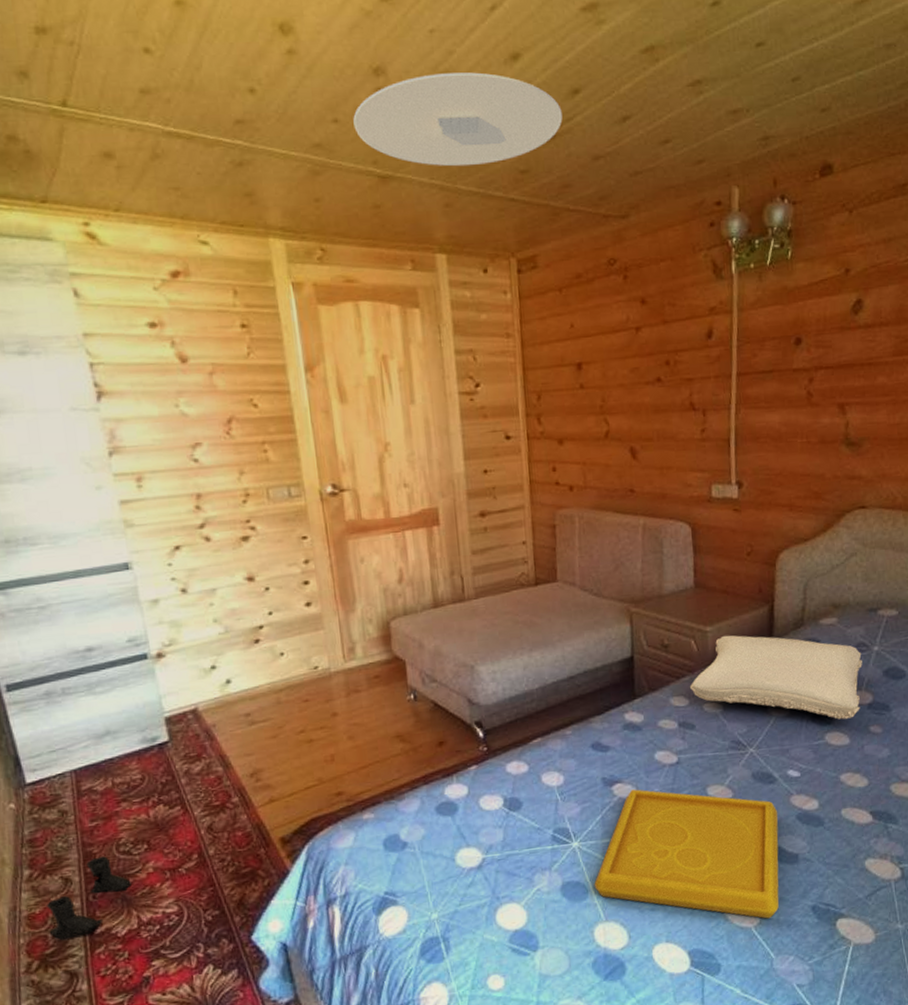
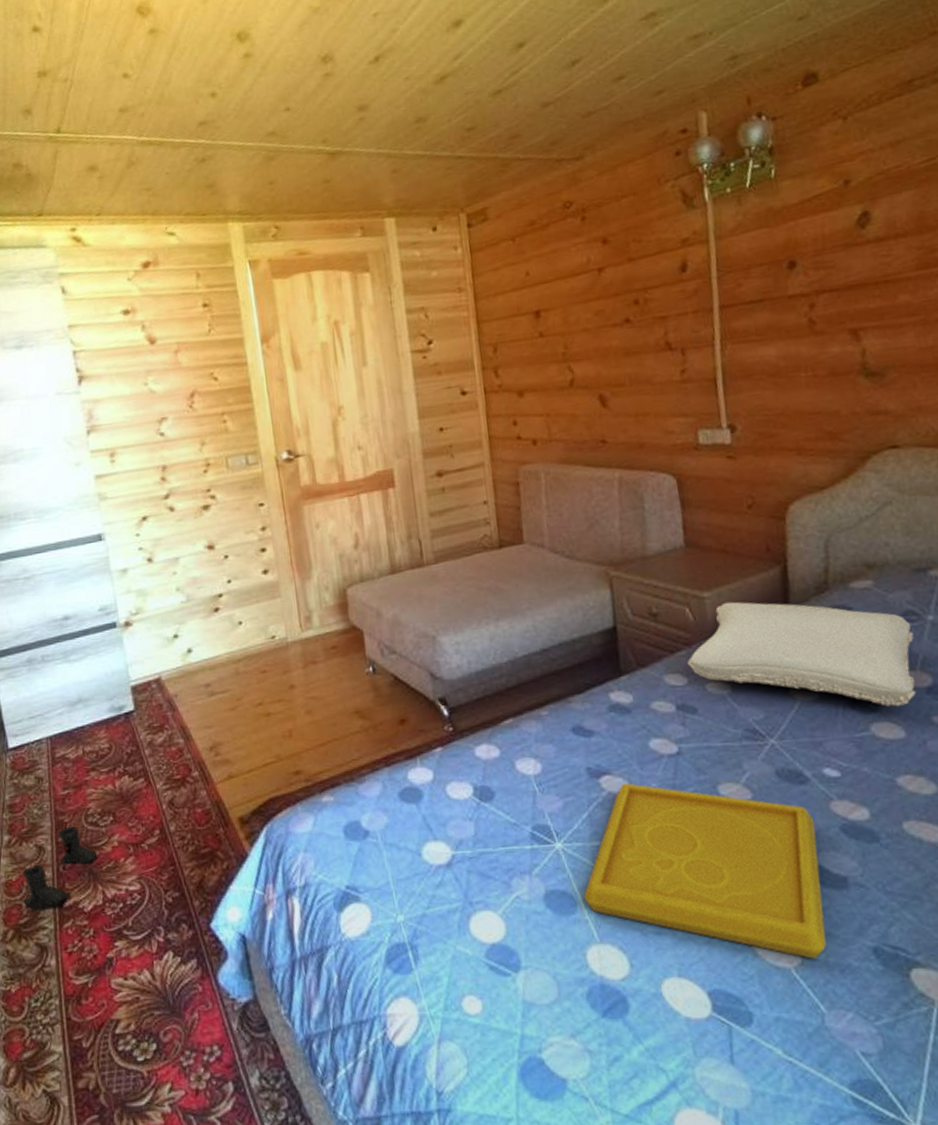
ceiling light: present [353,72,563,167] -> none [303,42,508,137]

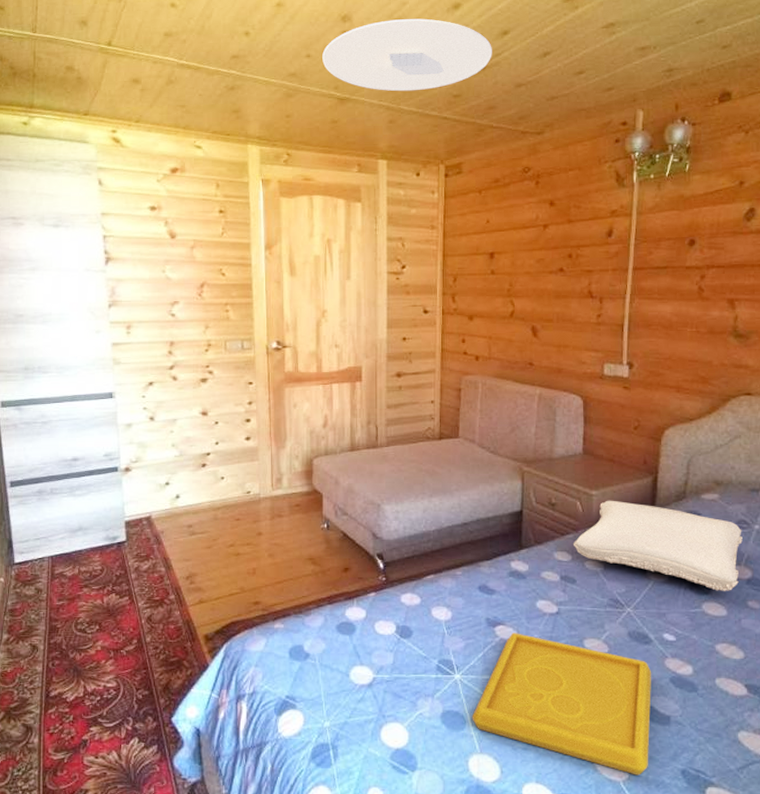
boots: present [22,826,99,910] -> none [16,631,84,697]
ceiling light: none [303,42,508,137] -> present [322,18,492,92]

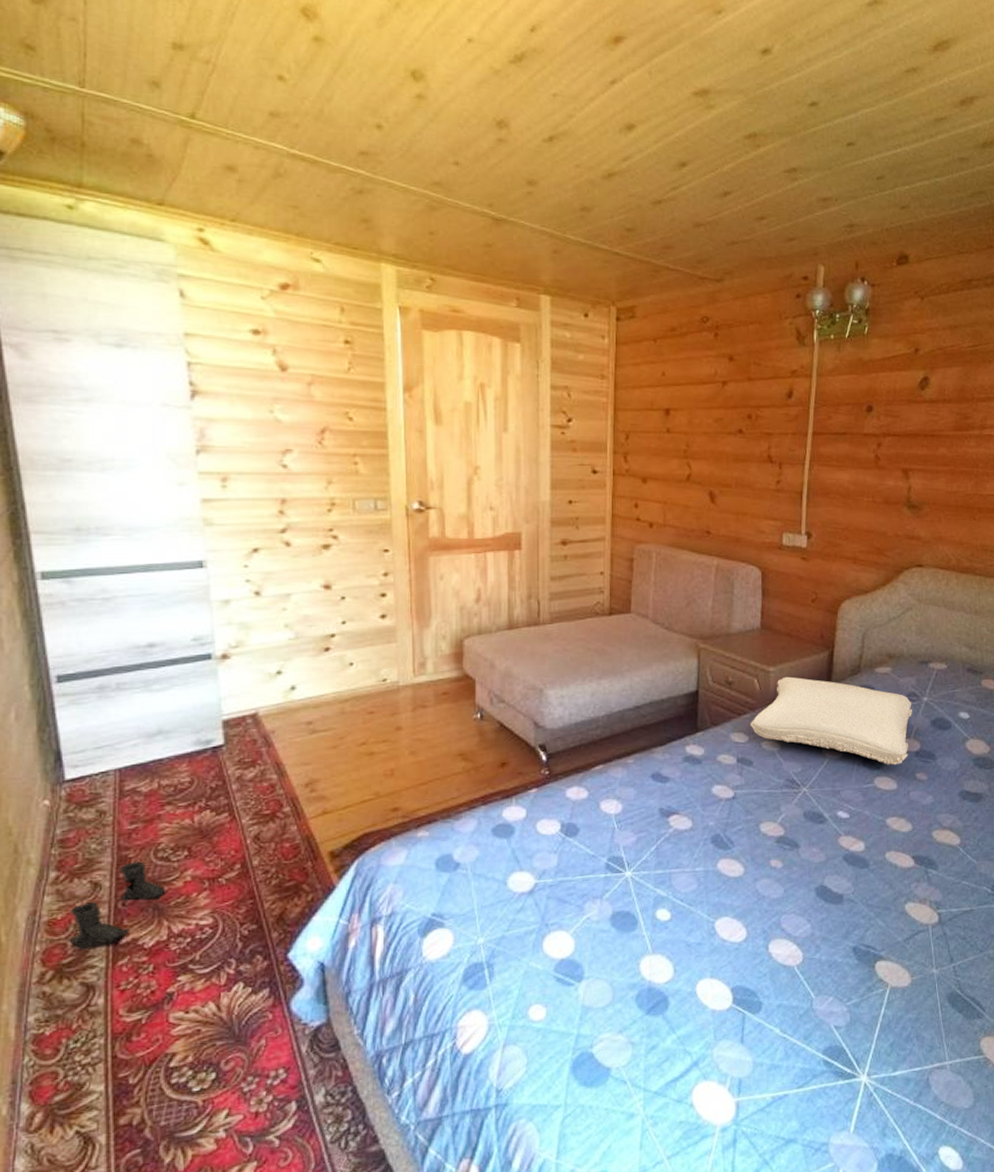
boots: none [16,631,84,697] -> present [71,861,167,949]
ceiling light: present [322,18,492,92] -> none [474,133,669,219]
serving tray: present [472,633,652,776] -> none [644,821,826,958]

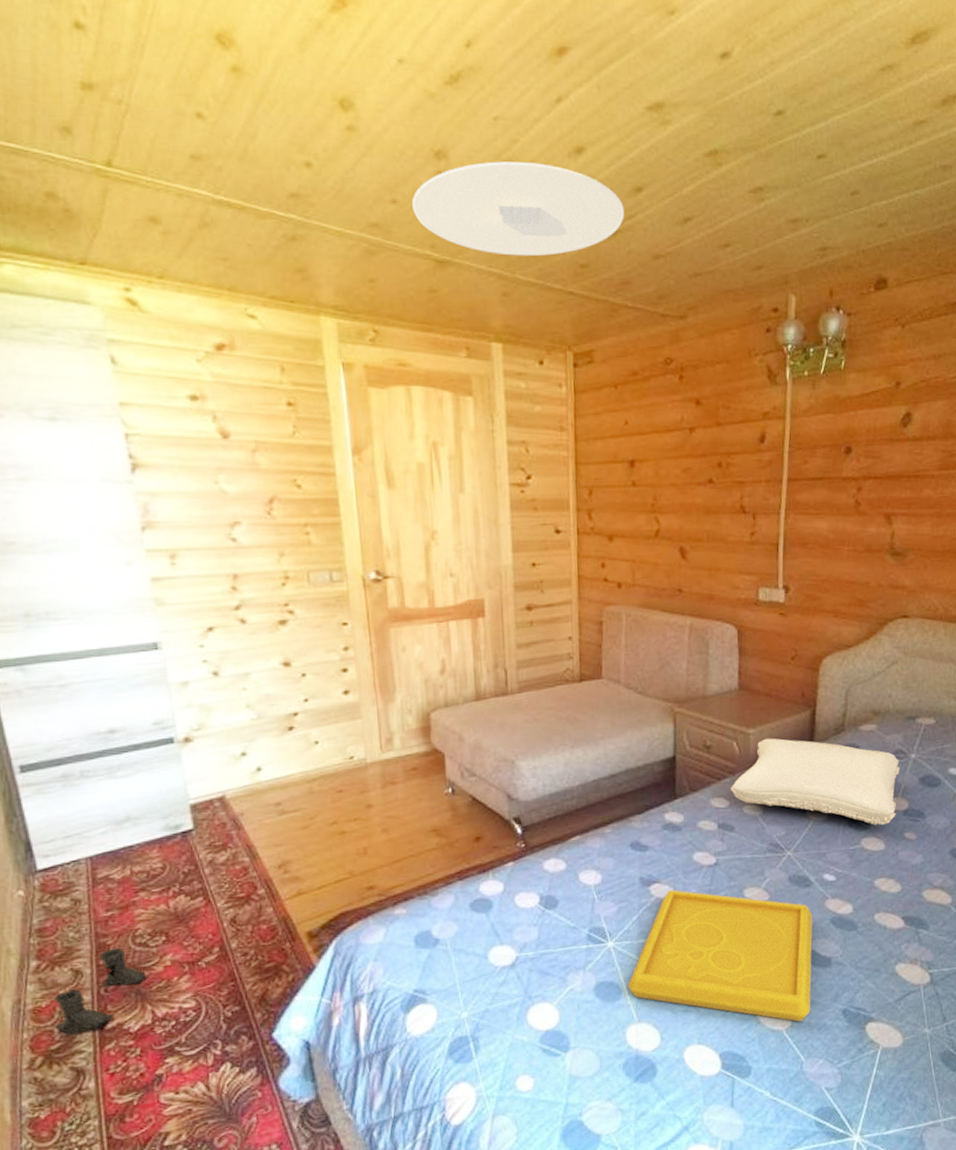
ceiling light: none [474,133,669,219] -> present [412,161,624,257]
serving tray: none [644,821,826,958] -> present [628,889,813,1022]

